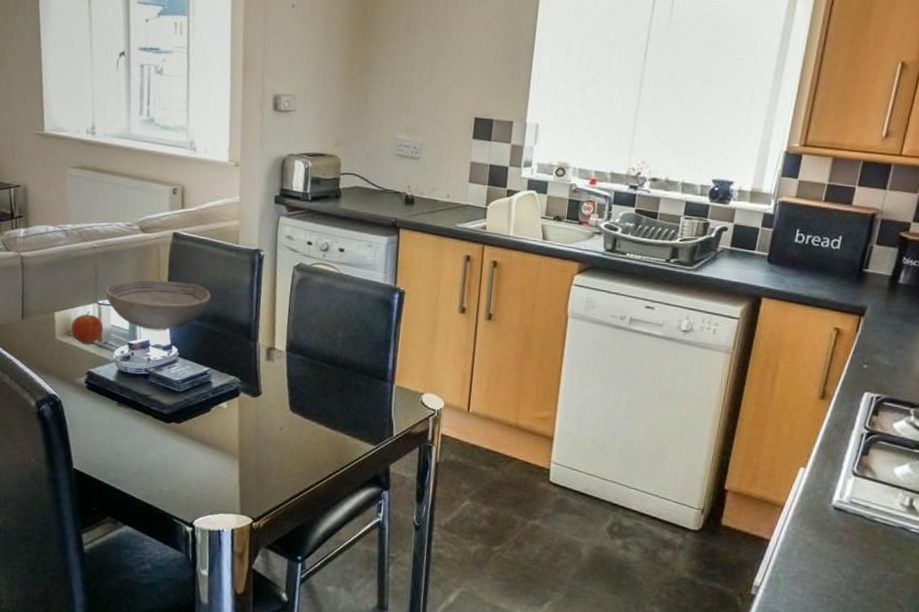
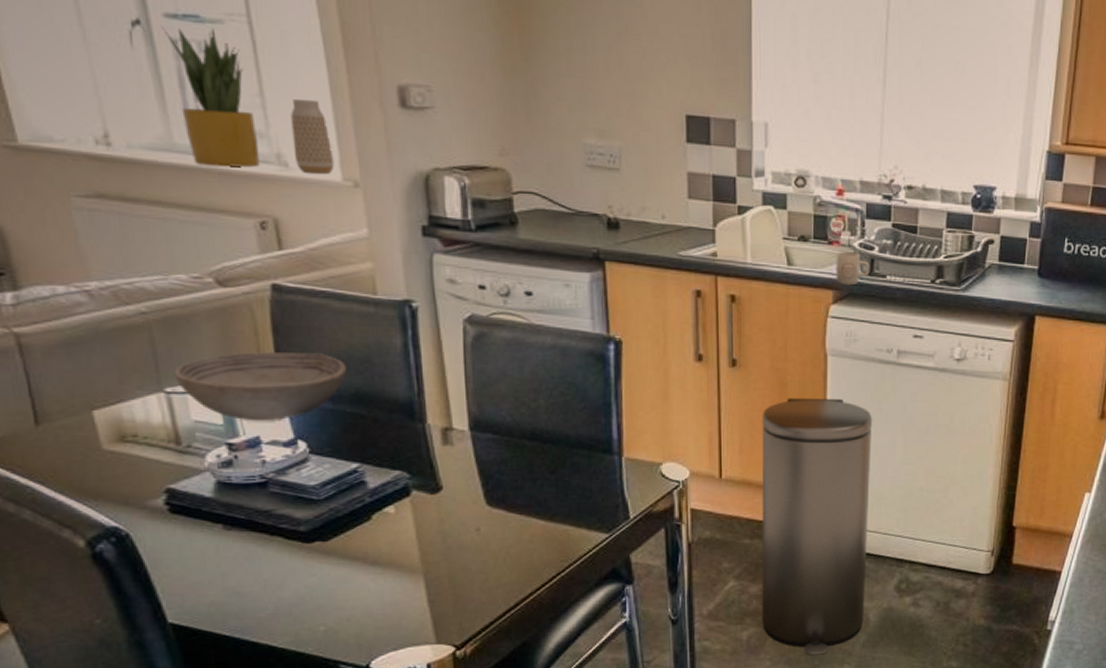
fruit: present [70,311,103,344] -> none [124,404,181,451]
planter: none [136,56,181,151] -> present [162,26,261,168]
vase: none [201,104,226,158] -> present [291,99,335,175]
pedal bin: none [488,350,603,579] -> present [761,398,873,655]
mug: none [582,231,613,260] -> present [836,252,870,286]

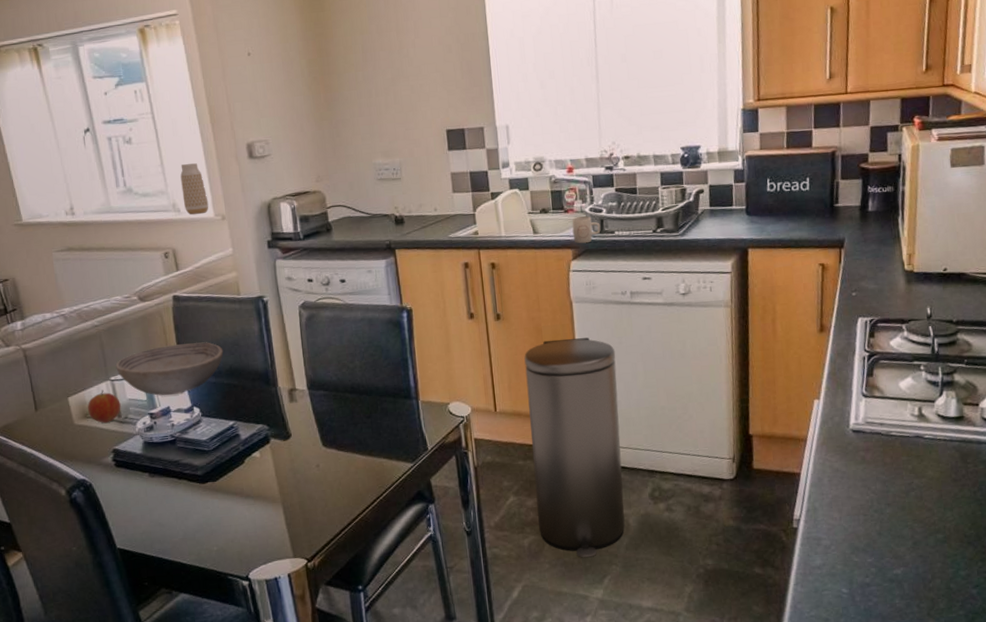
fruit: none [124,404,181,451] -> present [87,389,121,423]
planter: present [162,26,261,168] -> none [102,125,163,220]

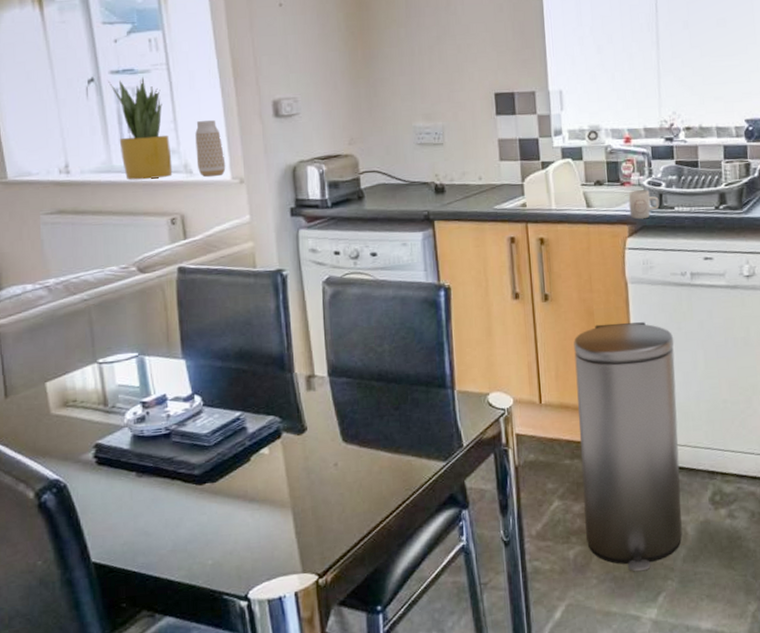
fruit: present [87,389,121,423] -> none [67,374,108,413]
planter: none [102,125,163,220] -> present [108,76,173,181]
bowl: present [115,342,224,396] -> none [105,320,233,382]

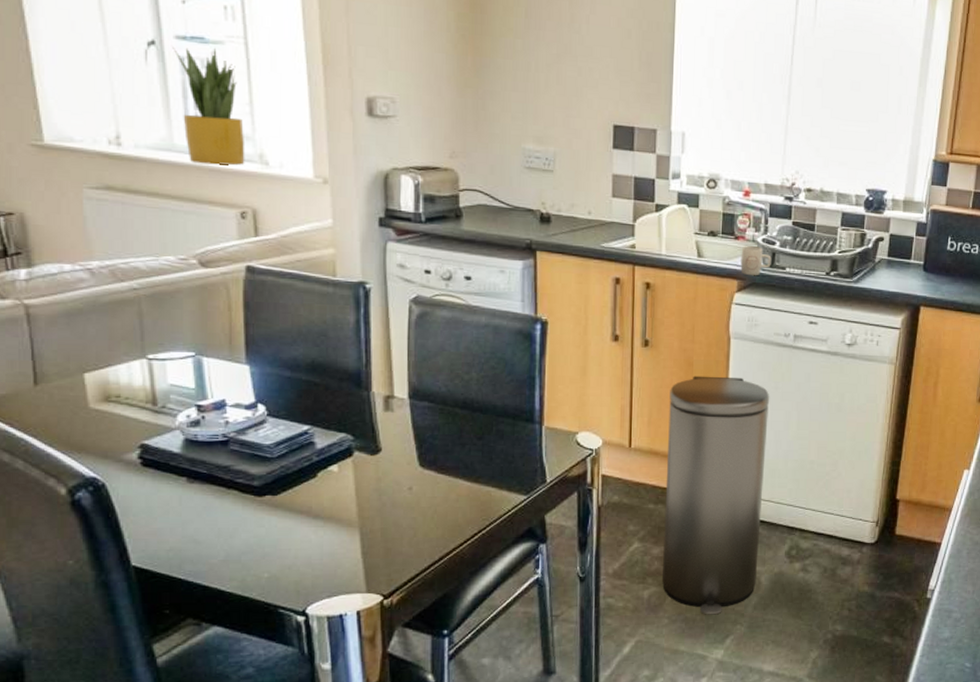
vase: present [195,120,226,178] -> none [274,108,308,173]

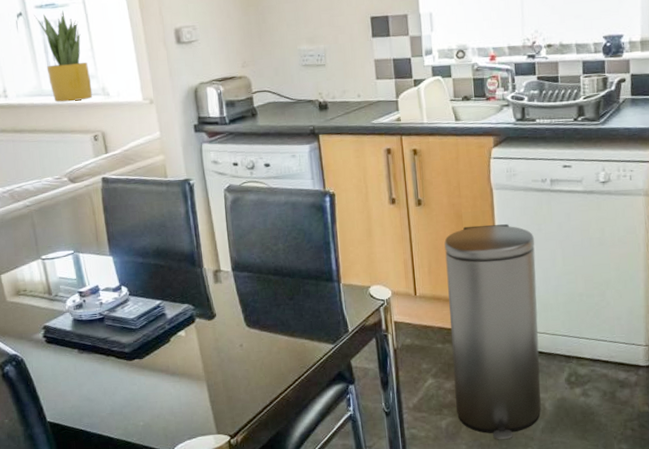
mug: present [740,246,772,276] -> none [493,104,522,132]

